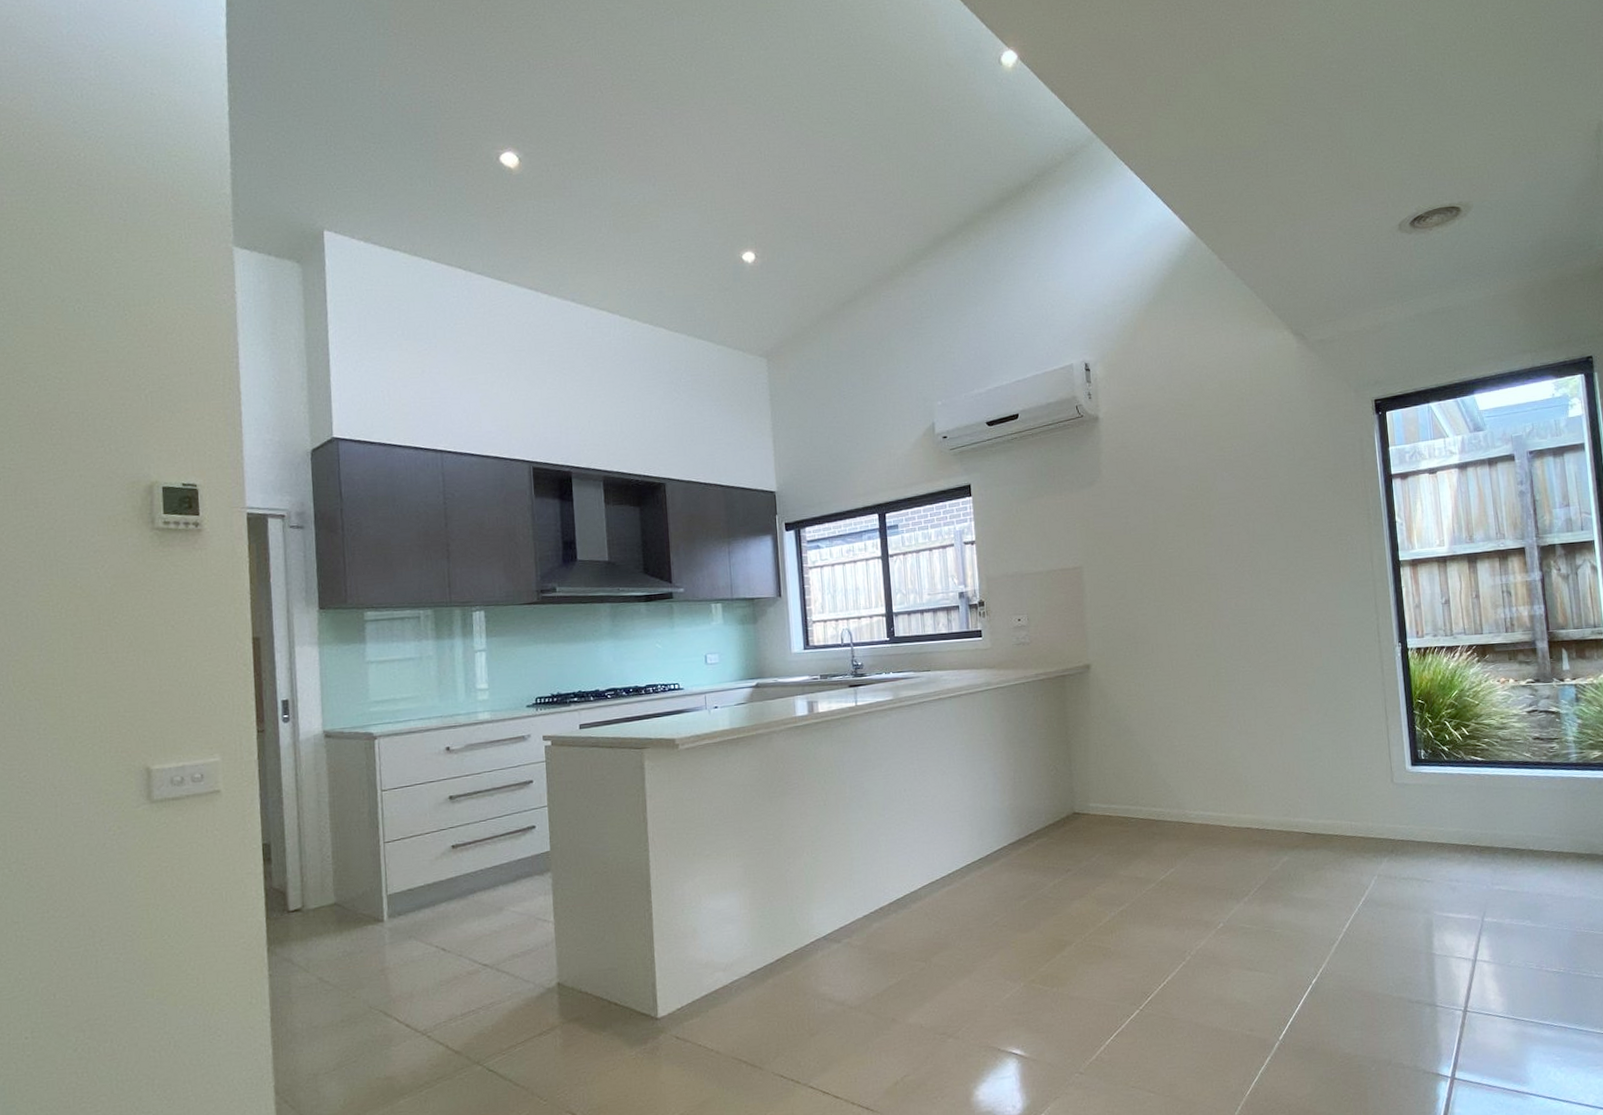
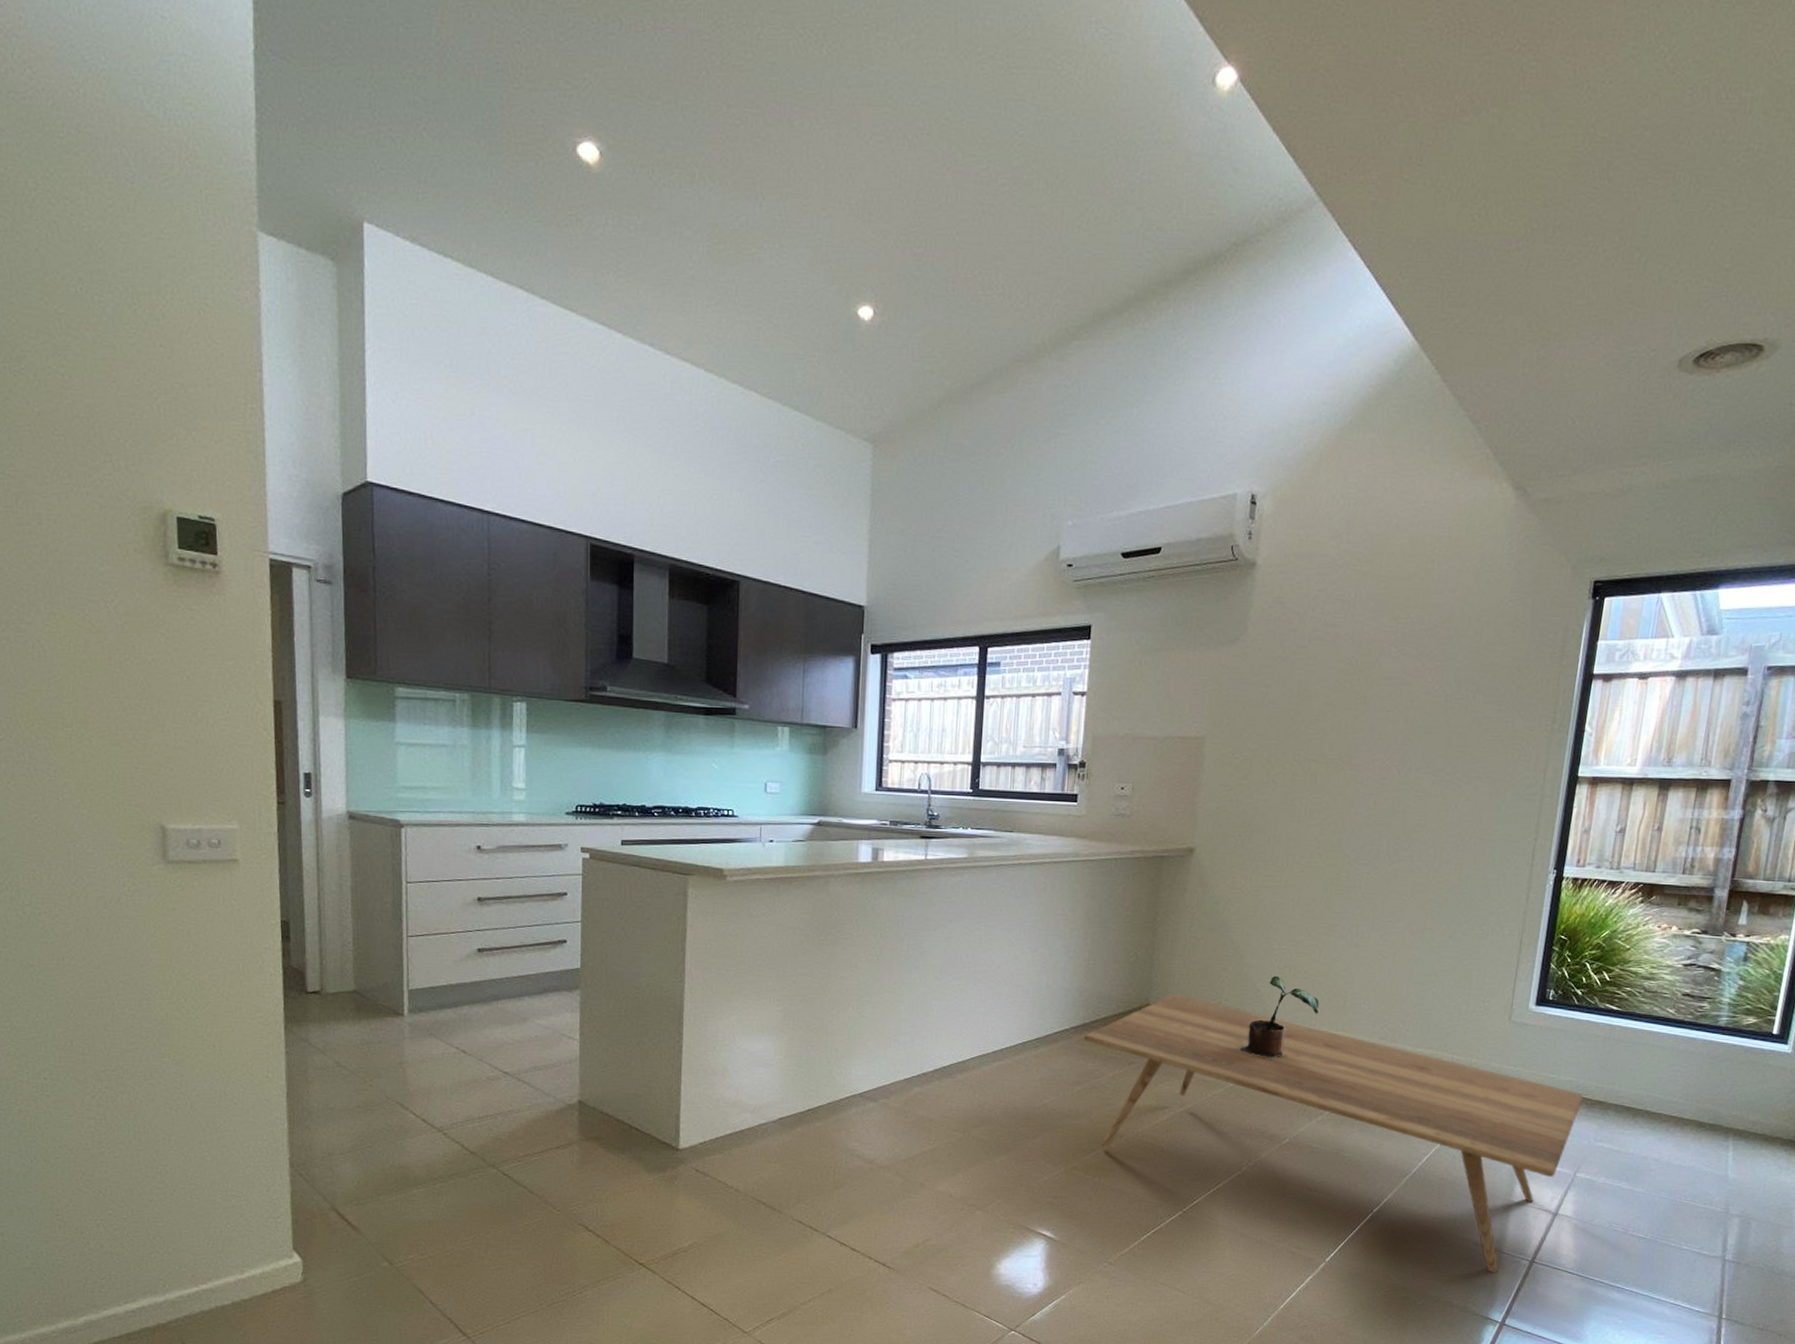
coffee table: none [1021,799,1473,1028] -> present [1083,993,1584,1273]
potted plant: none [1161,770,1225,849] -> present [1238,975,1320,1059]

